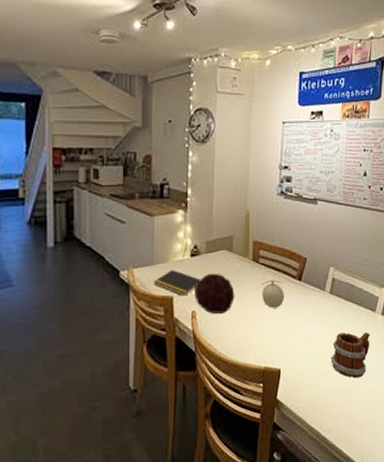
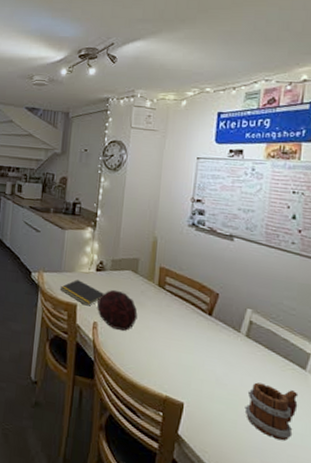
fruit: present [260,280,284,308] -> none [165,308,191,338]

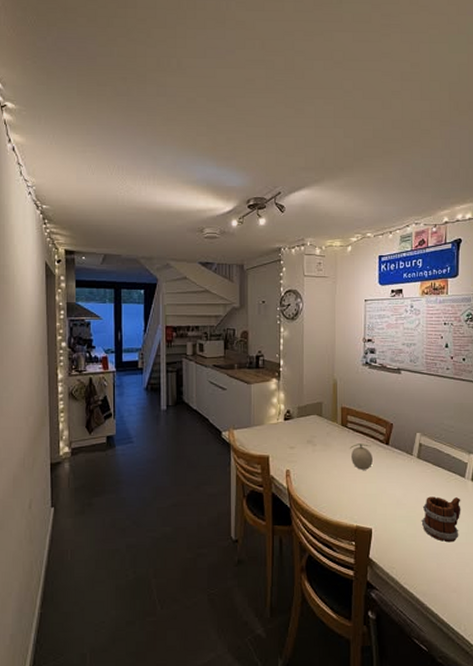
notepad: present [59,280,104,306] -> none [251,432,293,456]
decorative orb: present [97,289,138,331] -> none [288,435,326,473]
fruit: none [165,308,191,338] -> present [349,444,373,470]

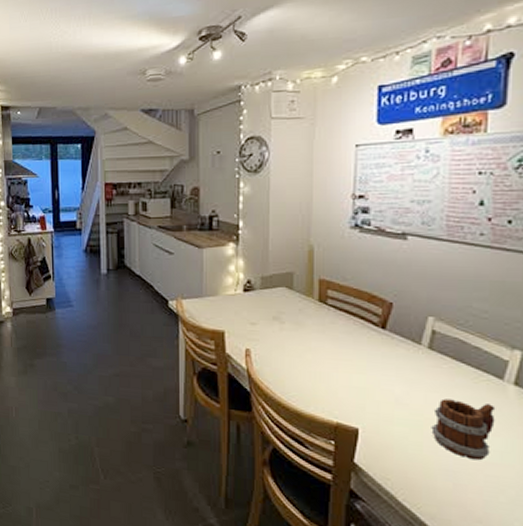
fruit: present [349,444,373,470] -> none [329,324,362,357]

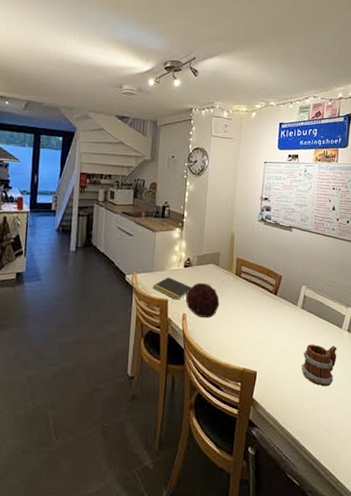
notepad: none [203,304,255,332] -> present [152,277,191,300]
decorative orb: none [248,310,297,356] -> present [186,282,220,318]

